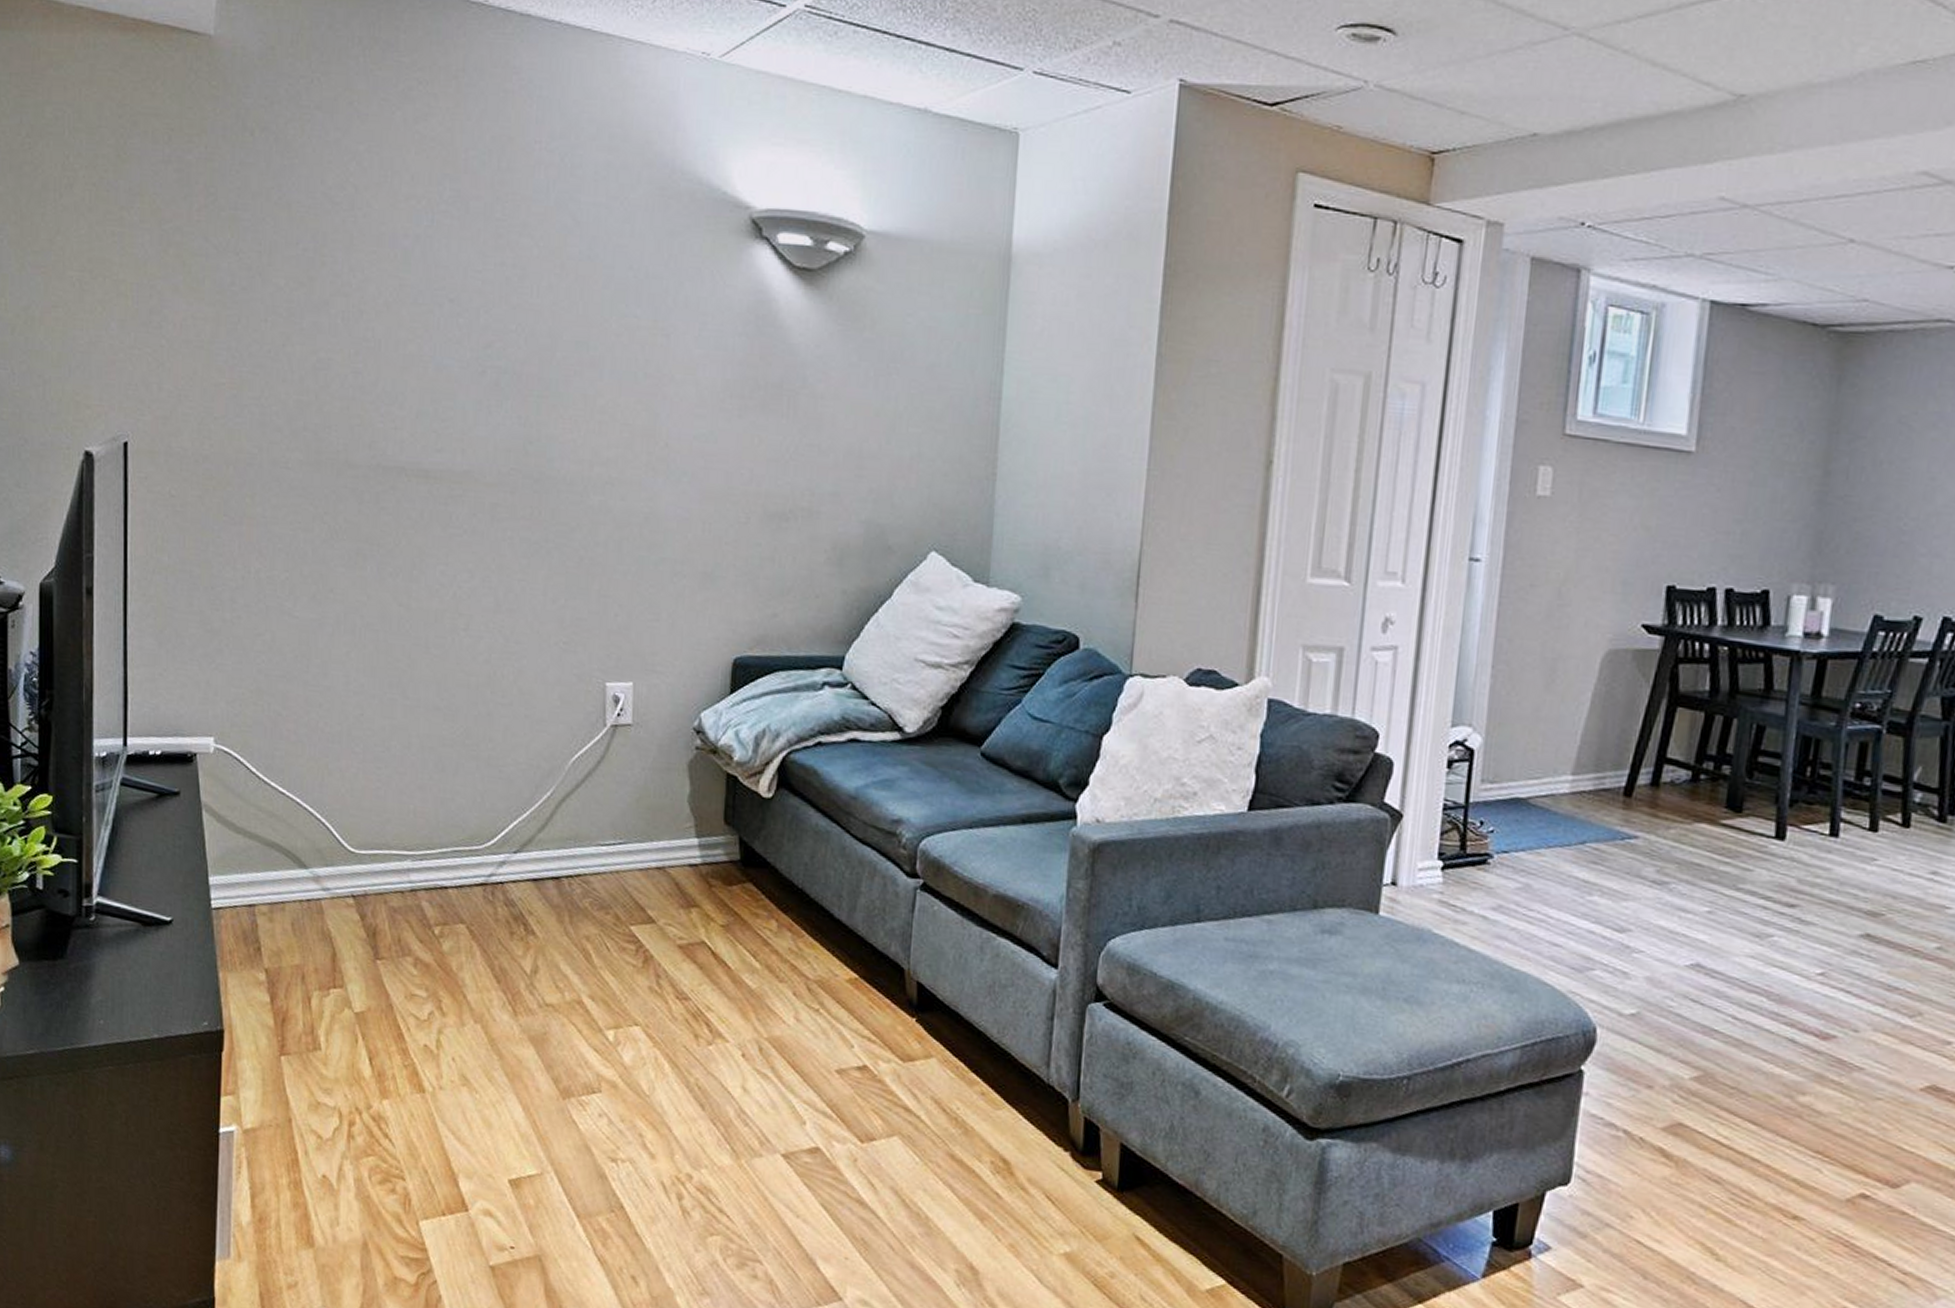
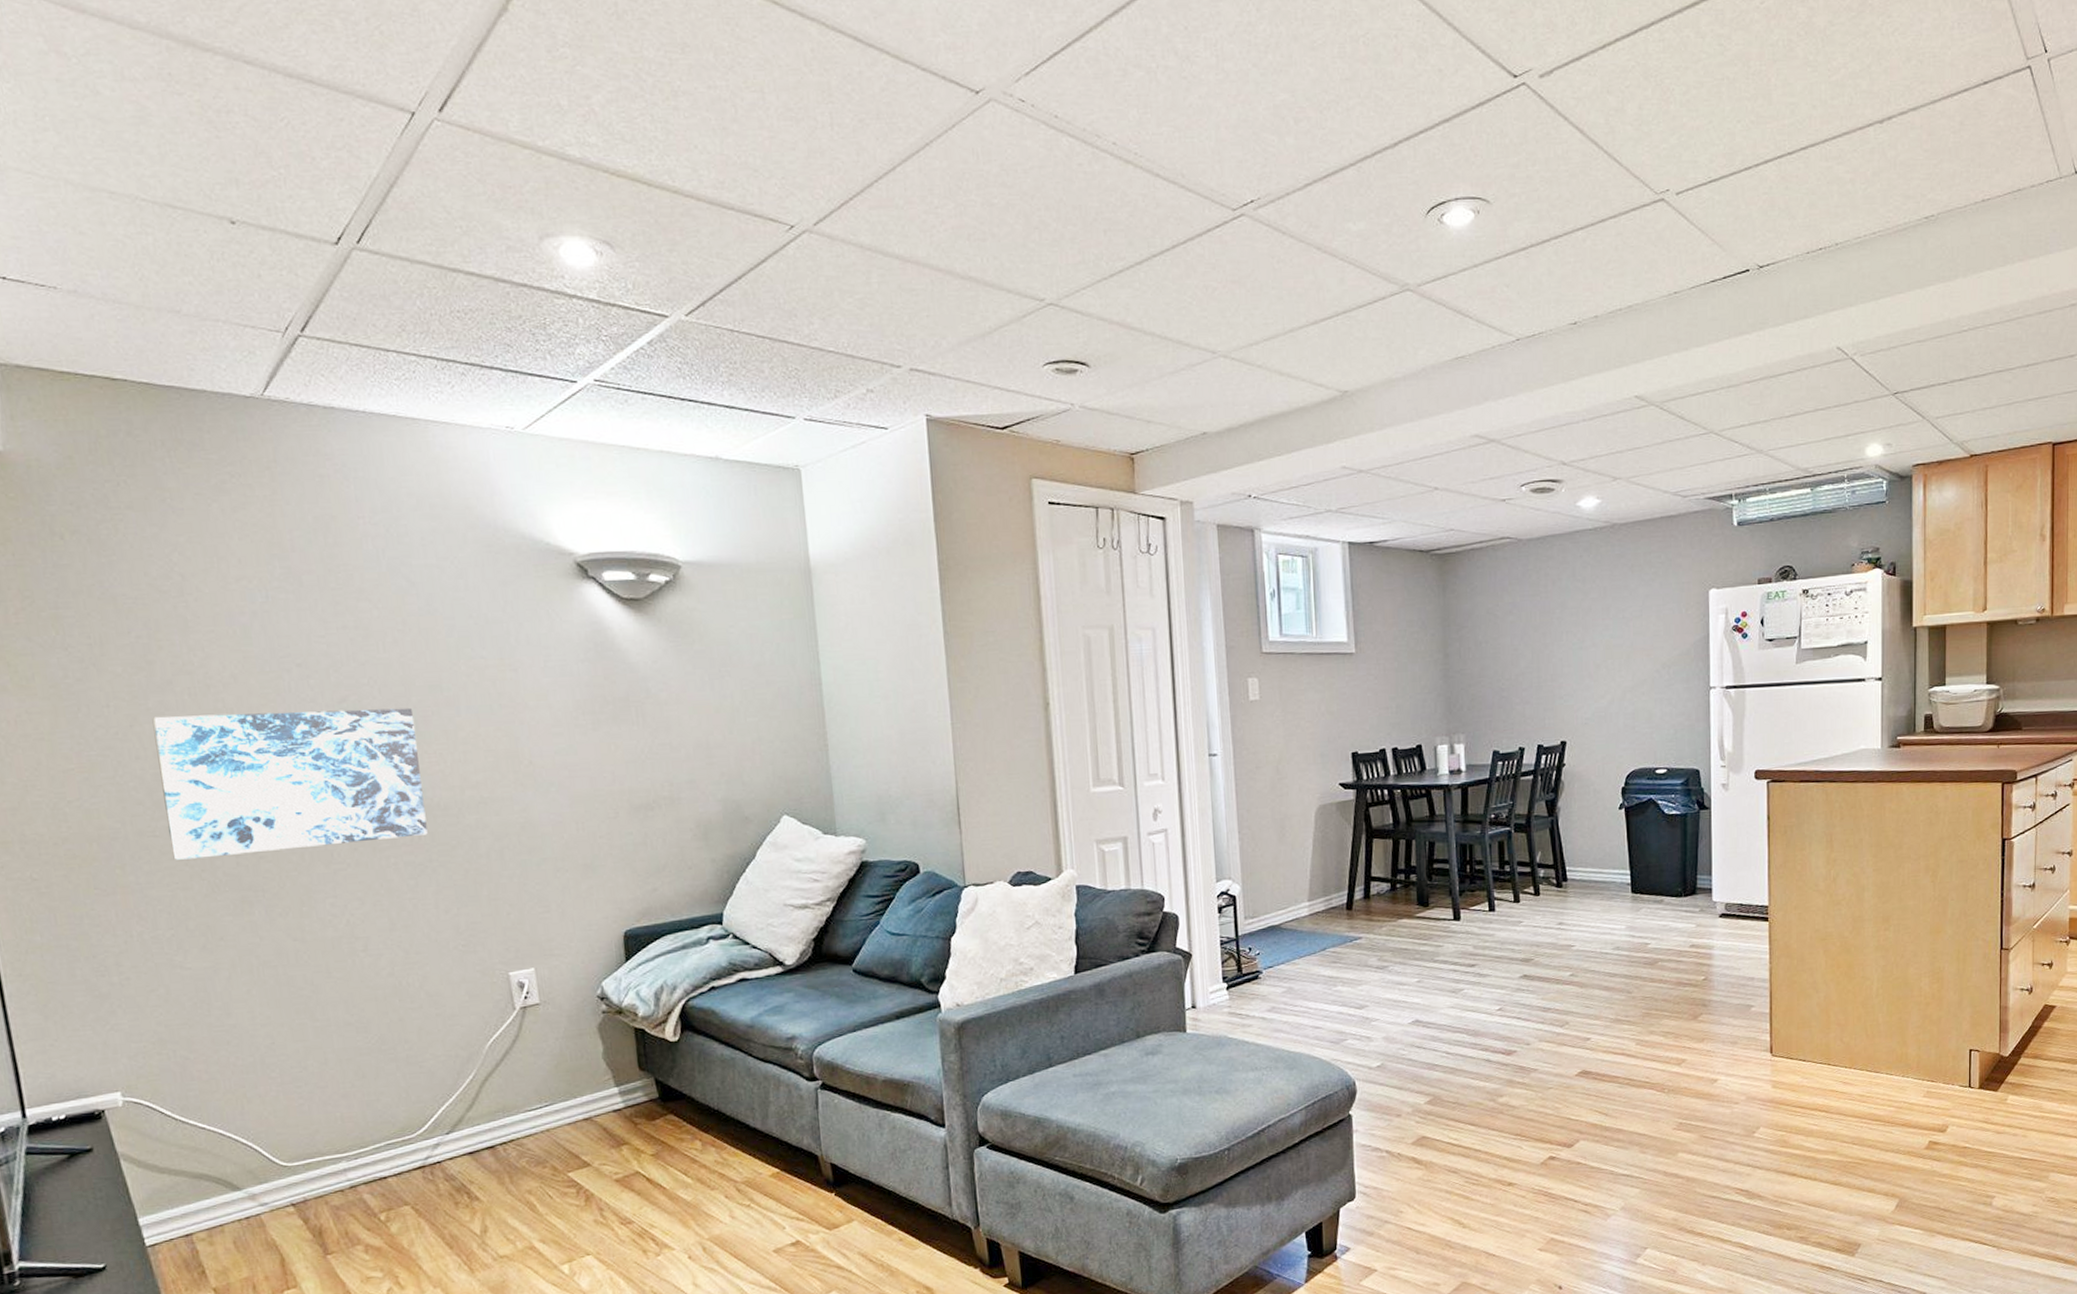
wall art: none [300,338,556,511] -> present [152,707,428,860]

